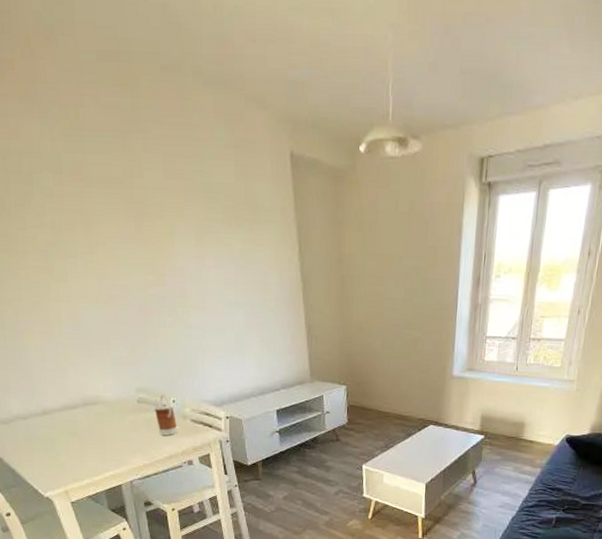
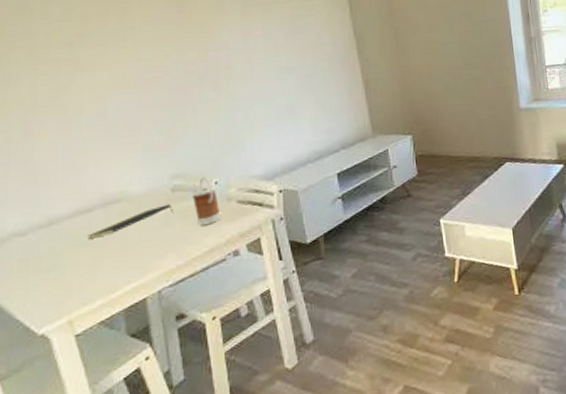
notepad: none [74,413,140,431] -> present [88,204,174,239]

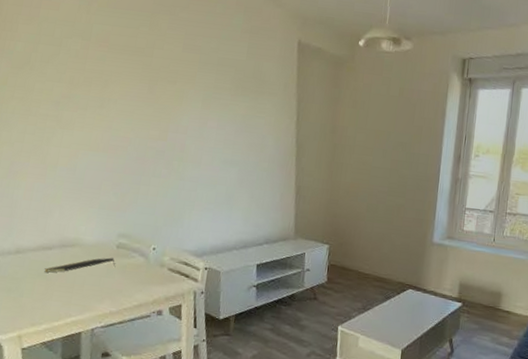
kettle: present [192,176,221,226] -> none [132,241,154,284]

